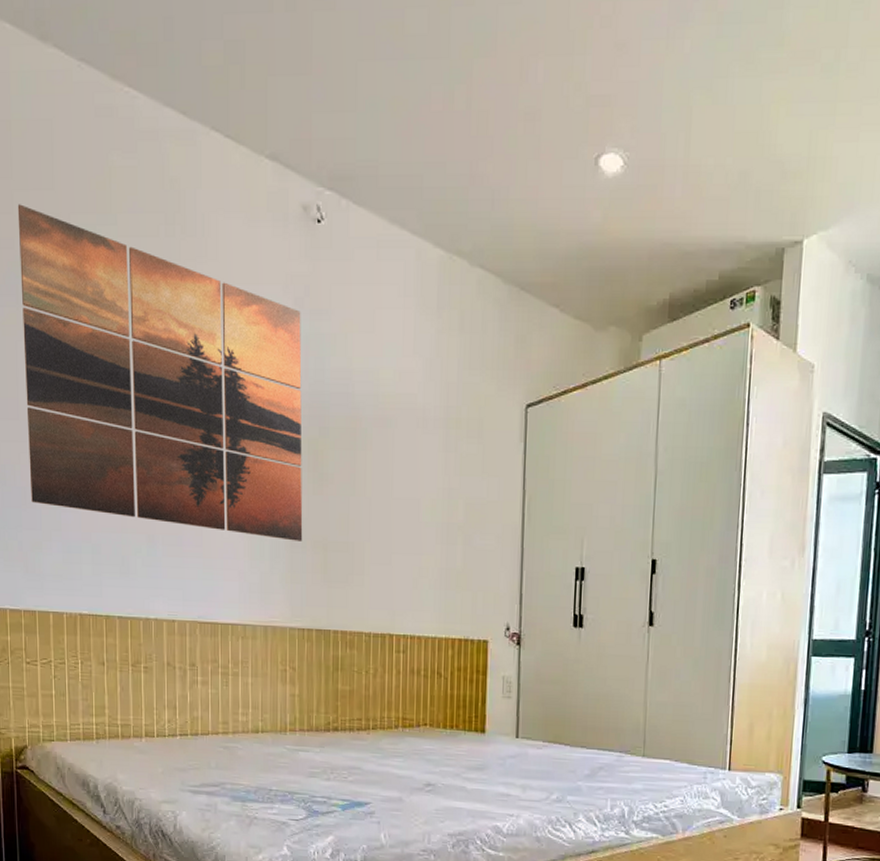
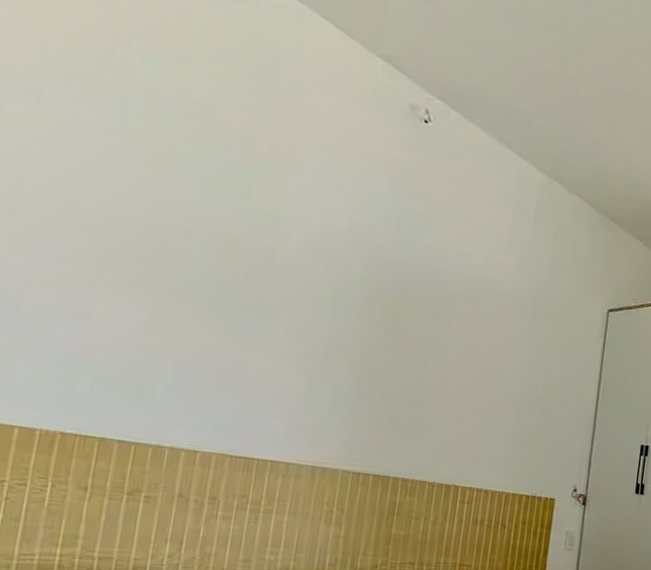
wall art: present [17,204,303,541] -> none [13,12,397,391]

